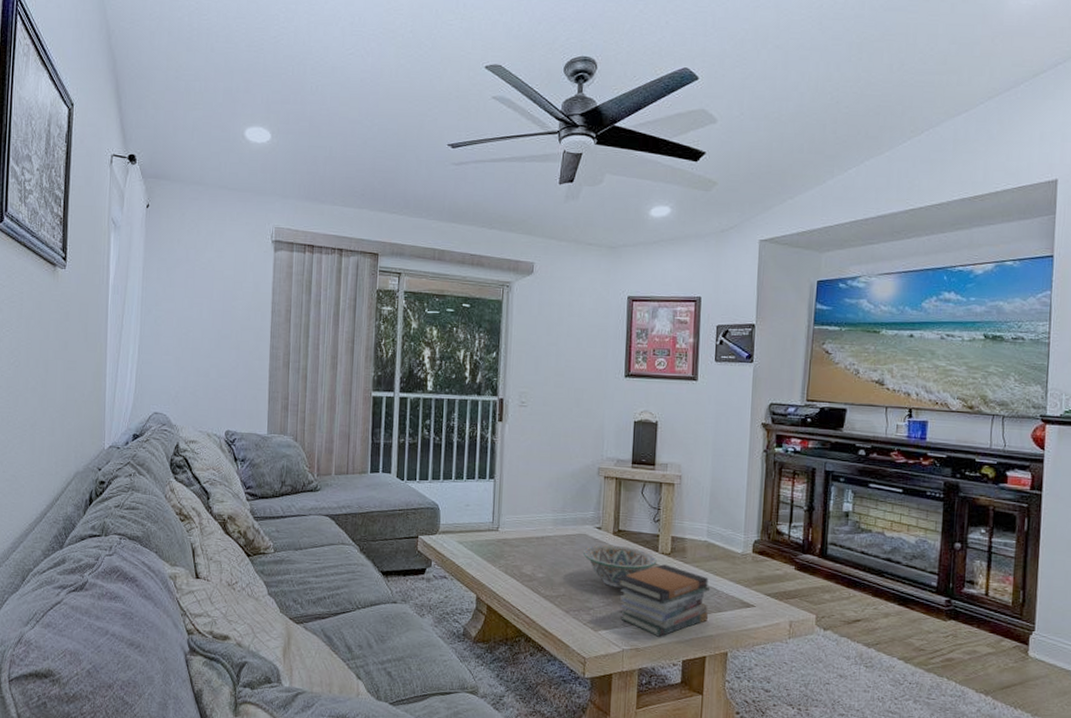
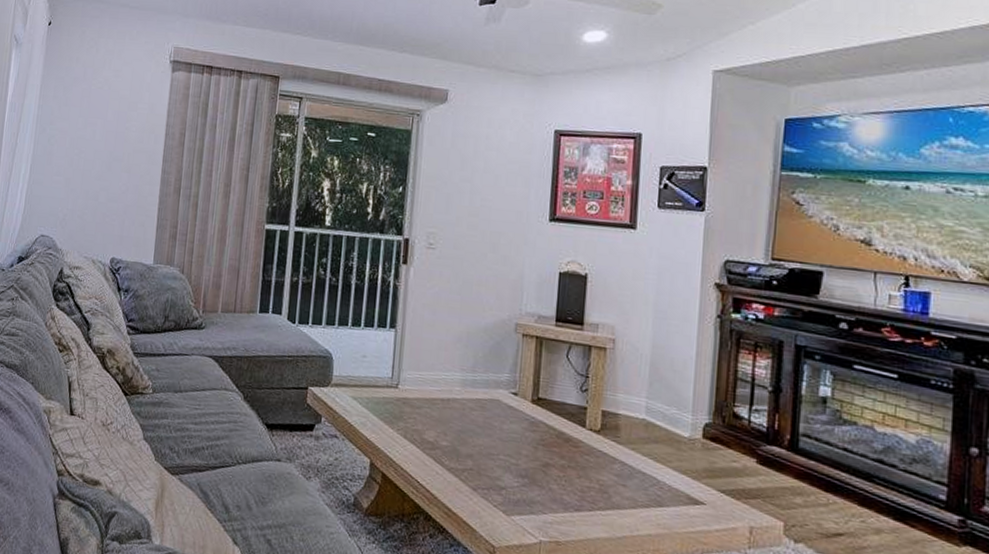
decorative bowl: present [583,544,657,588] -> none [496,413,584,467]
book stack: present [616,564,711,637] -> none [534,443,649,530]

